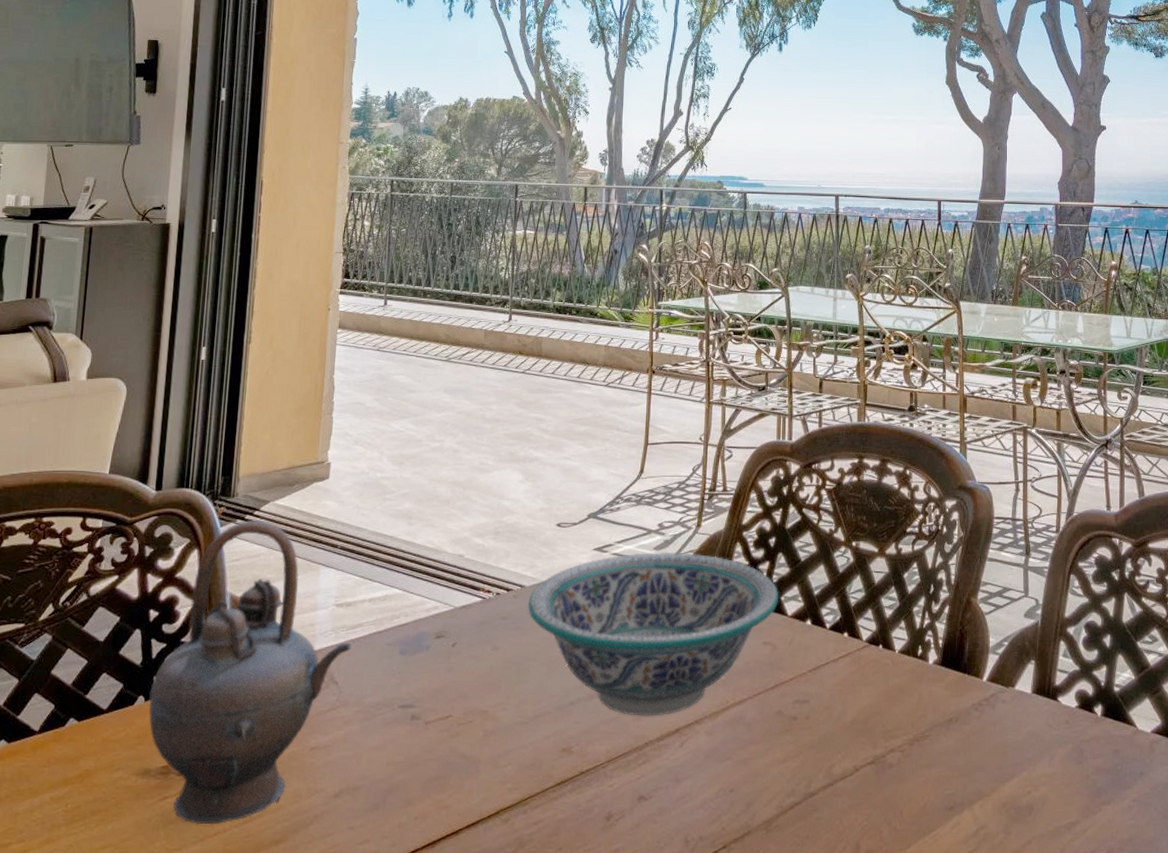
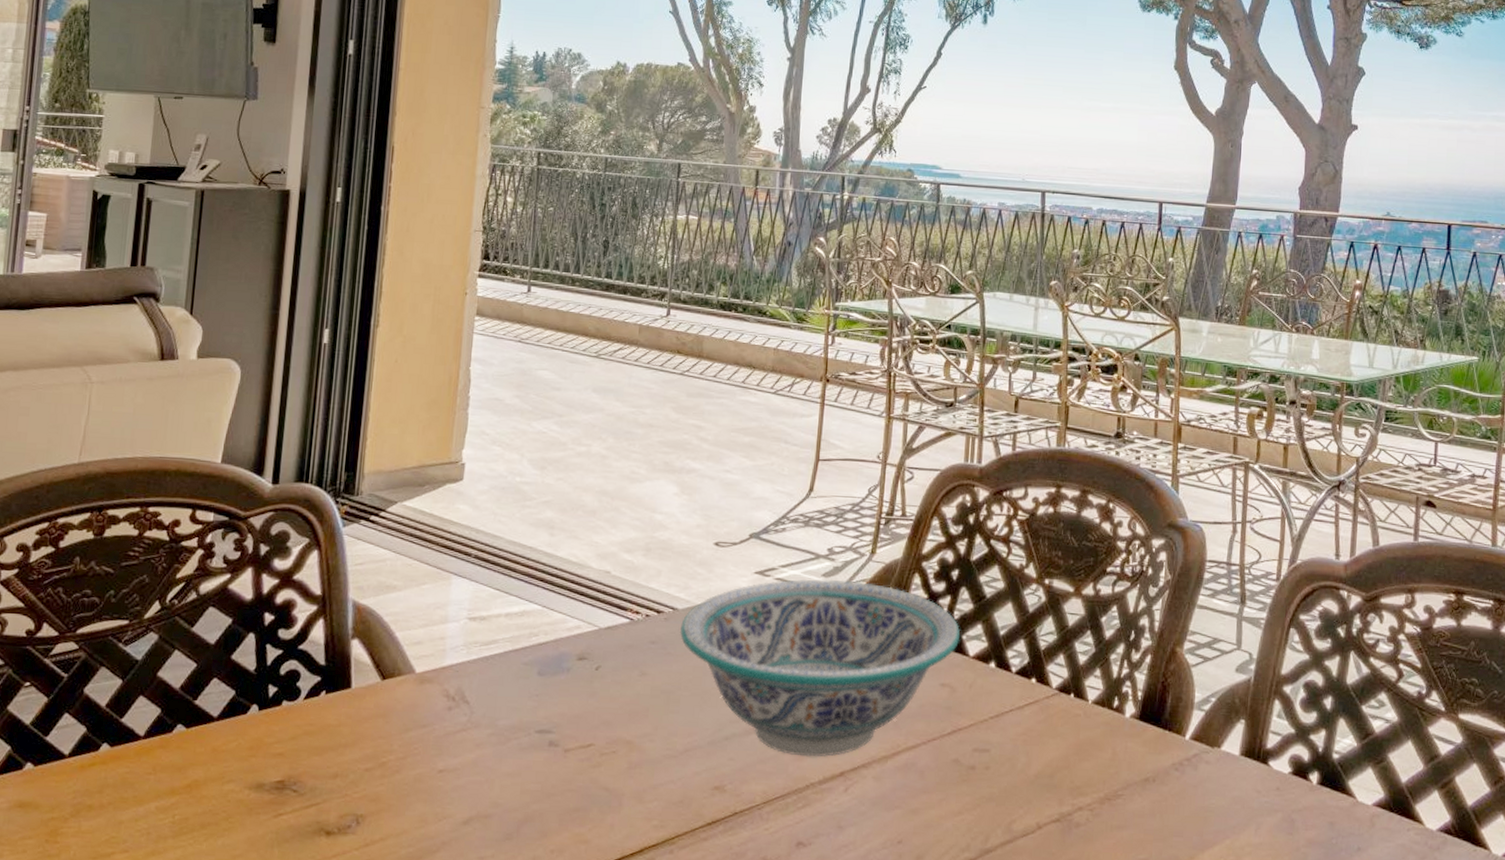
teapot: present [149,521,351,825] -> none [263,522,485,846]

